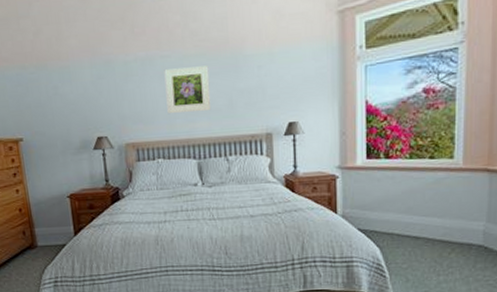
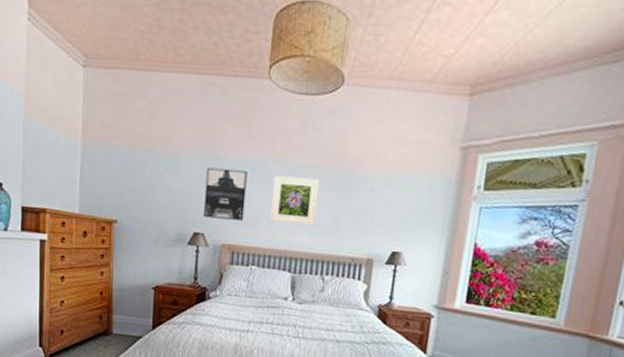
wall art: none [99,69,143,121] -> present [203,167,247,221]

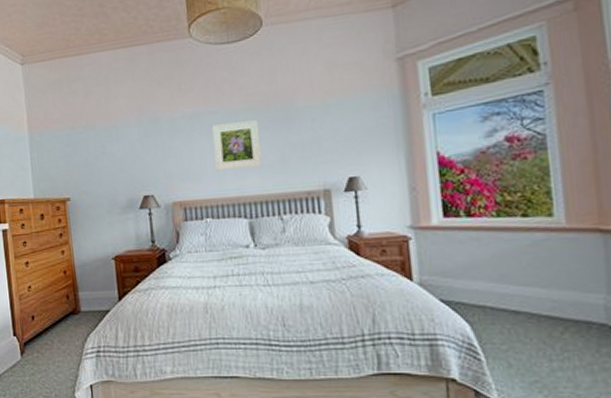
wall art: present [203,167,247,221] -> none [146,126,190,179]

